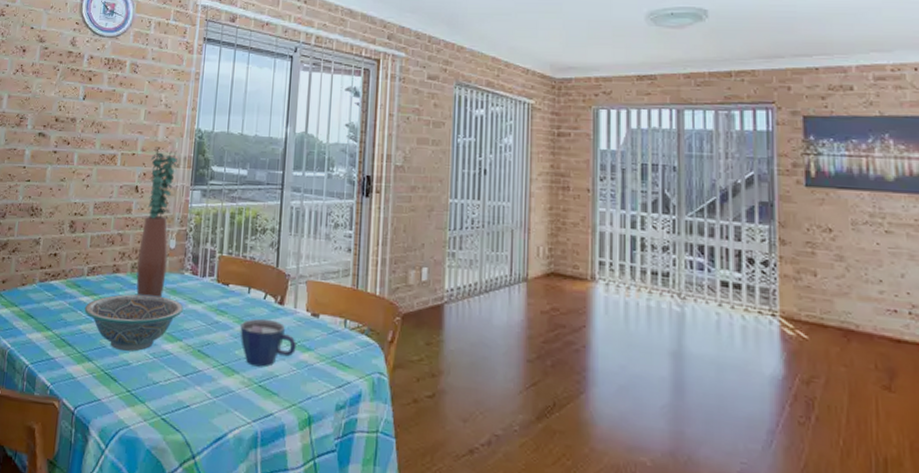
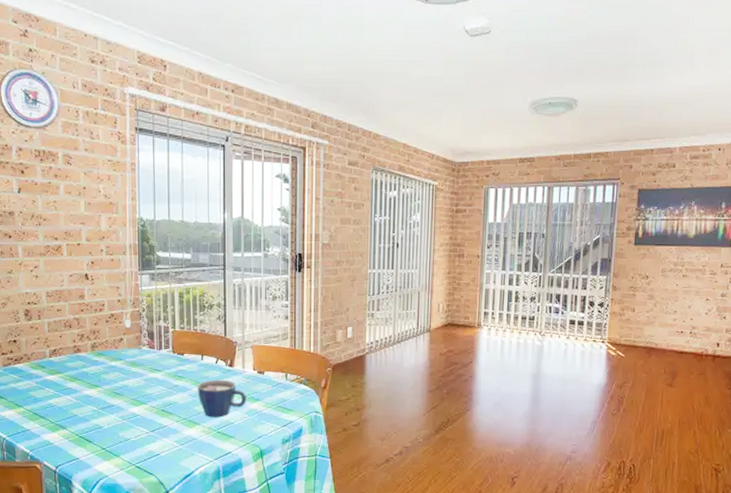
bowl: present [84,294,184,352] -> none [51,369,145,417]
vase: present [136,147,179,298] -> none [96,236,125,370]

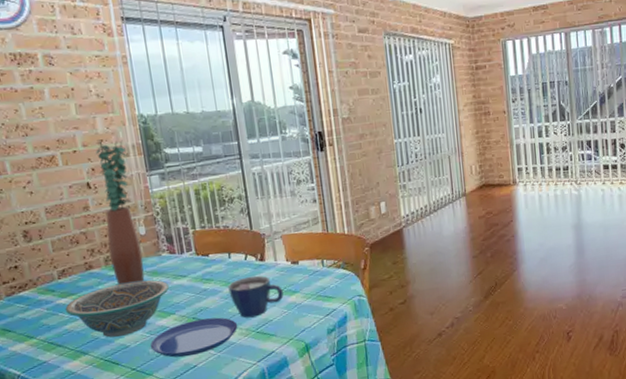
bowl: none [51,369,145,417] -> present [65,280,170,338]
vase: none [96,236,125,370] -> present [96,139,145,285]
plate: none [120,413,201,445] -> present [150,317,238,358]

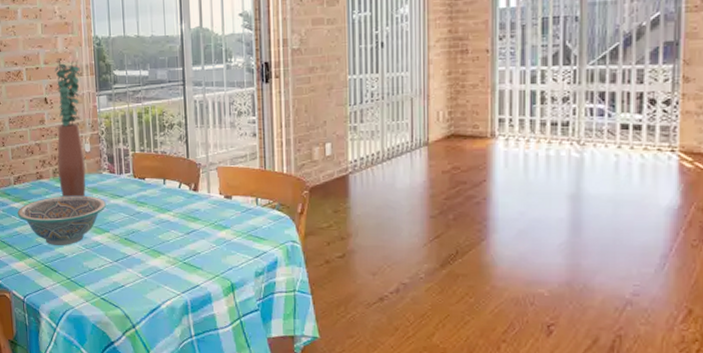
plate: present [150,317,238,358] -> none [84,241,166,276]
cup: present [228,275,284,318] -> none [160,205,214,247]

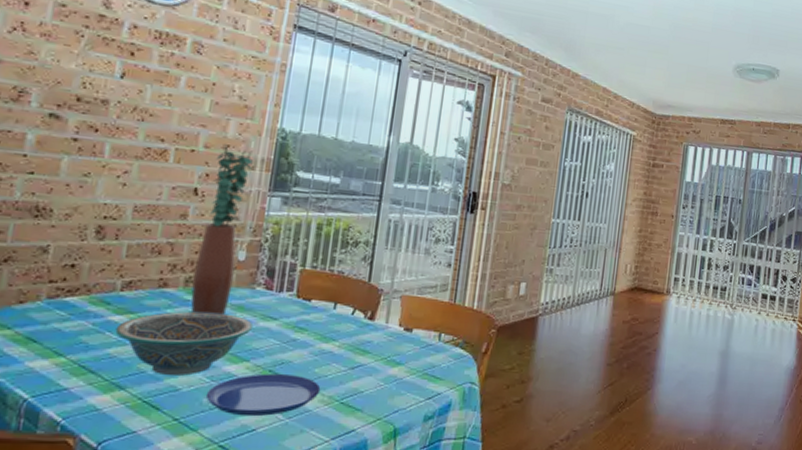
plate: none [84,241,166,276] -> present [205,373,321,417]

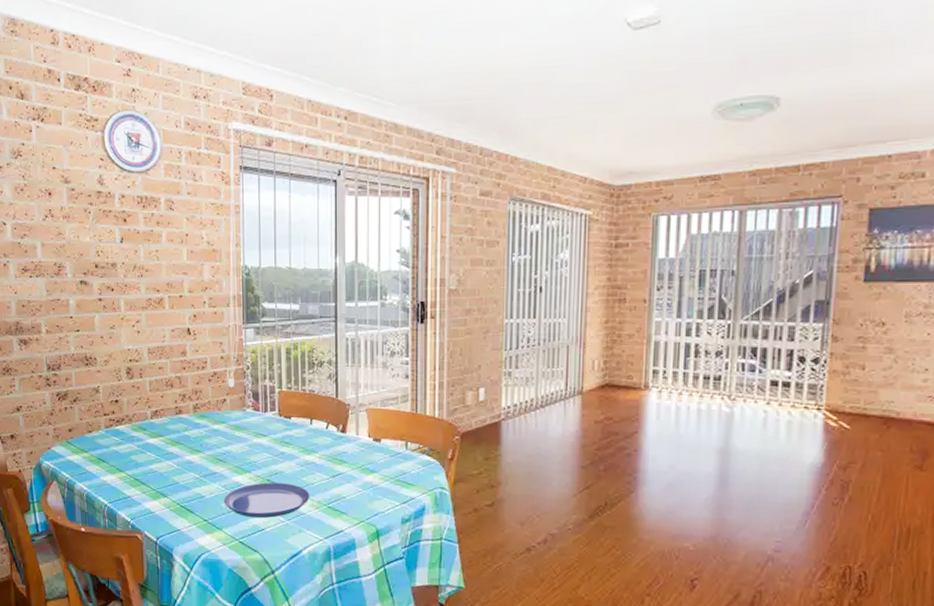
bowl: present [115,311,254,376] -> none [153,432,250,485]
vase: present [190,144,254,315] -> none [199,287,229,434]

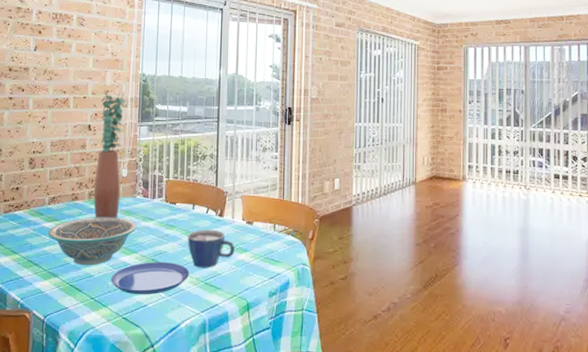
bowl: none [153,432,250,485] -> present [48,217,138,265]
vase: none [199,287,229,434] -> present [94,90,126,218]
cup: none [306,446,361,491] -> present [187,229,235,268]

